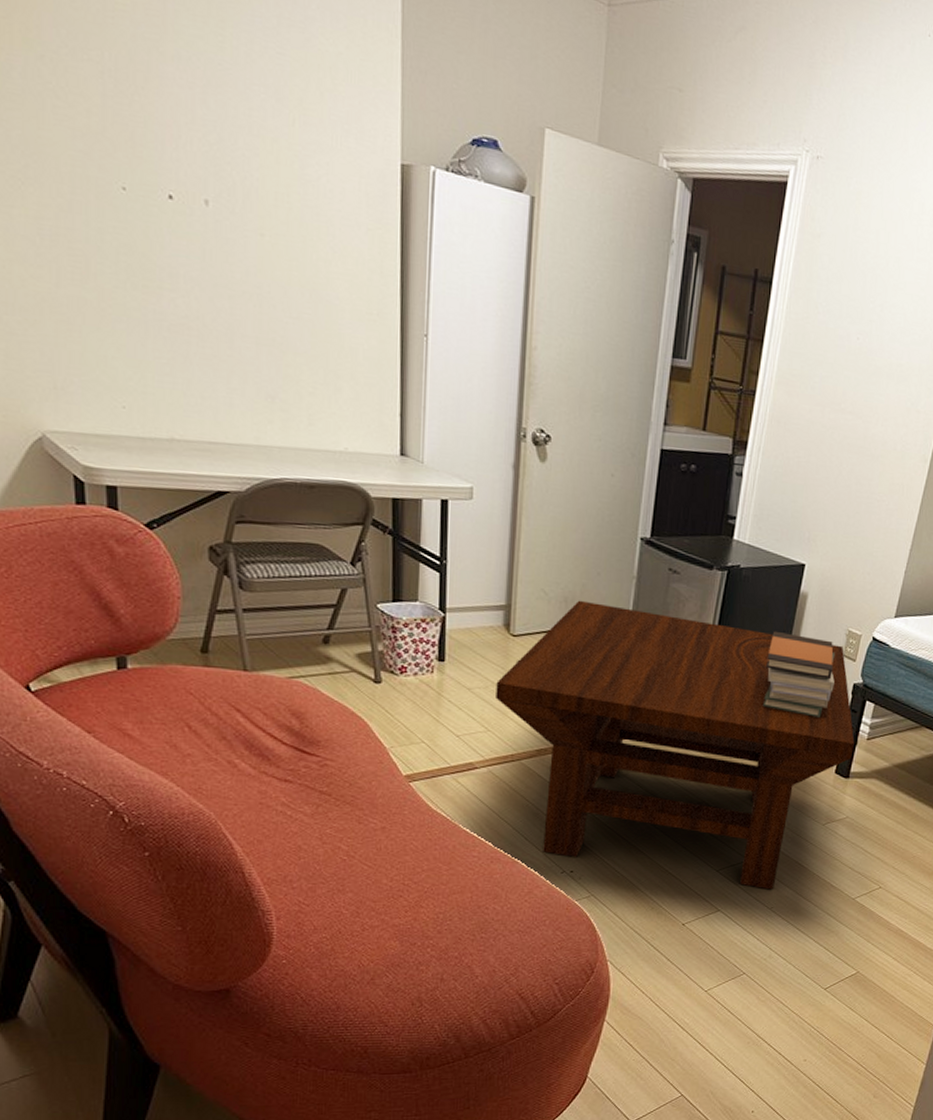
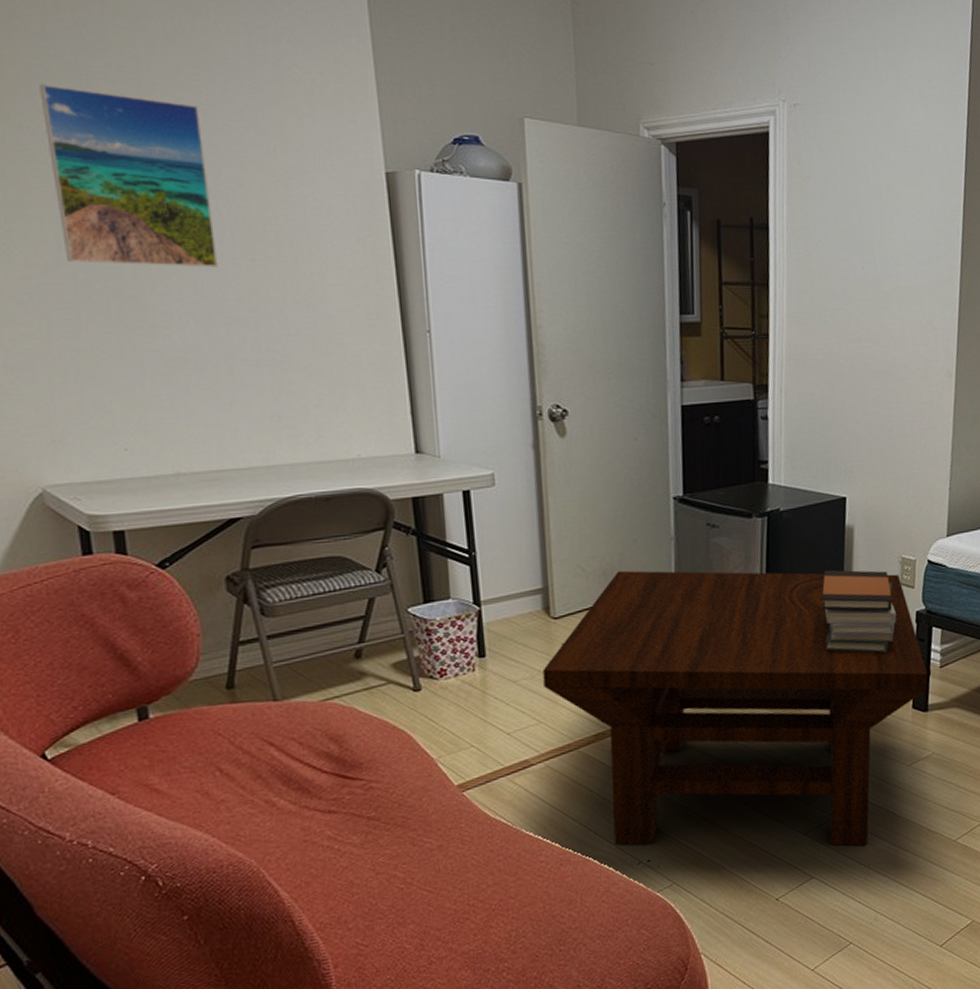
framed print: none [64,14,228,237] -> present [39,84,218,268]

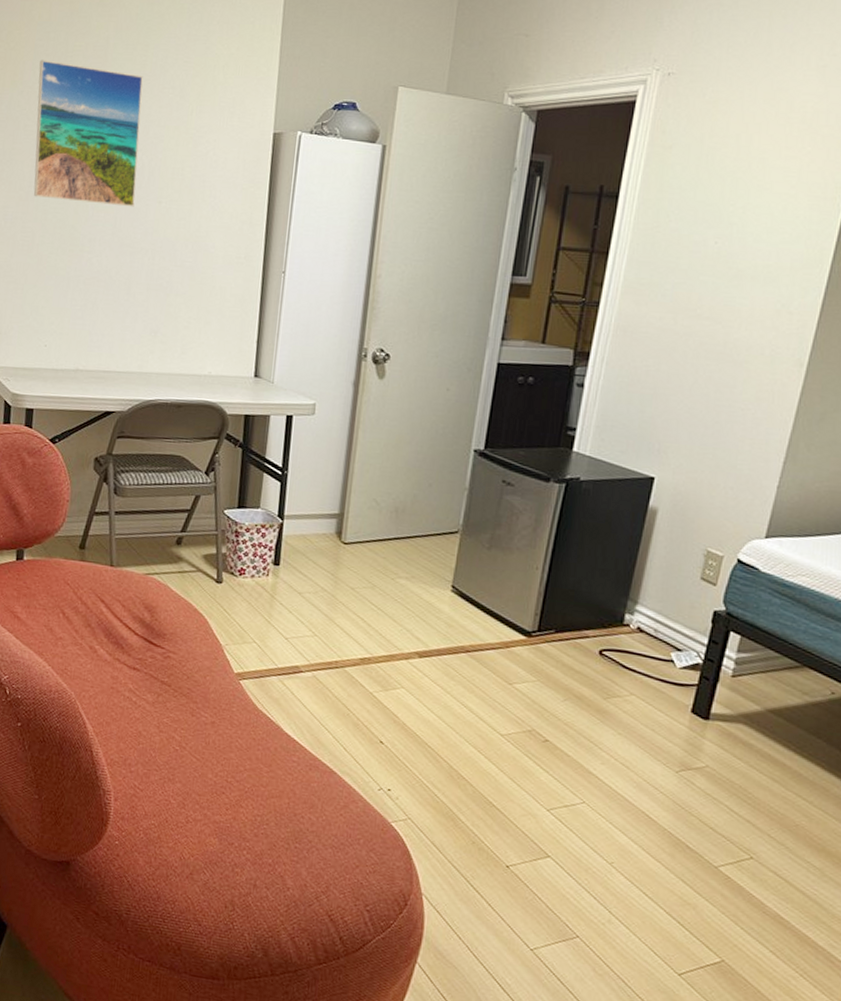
coffee table: present [542,570,928,846] -> none [324,510,716,842]
book stack: present [822,569,897,653] -> none [603,548,691,647]

